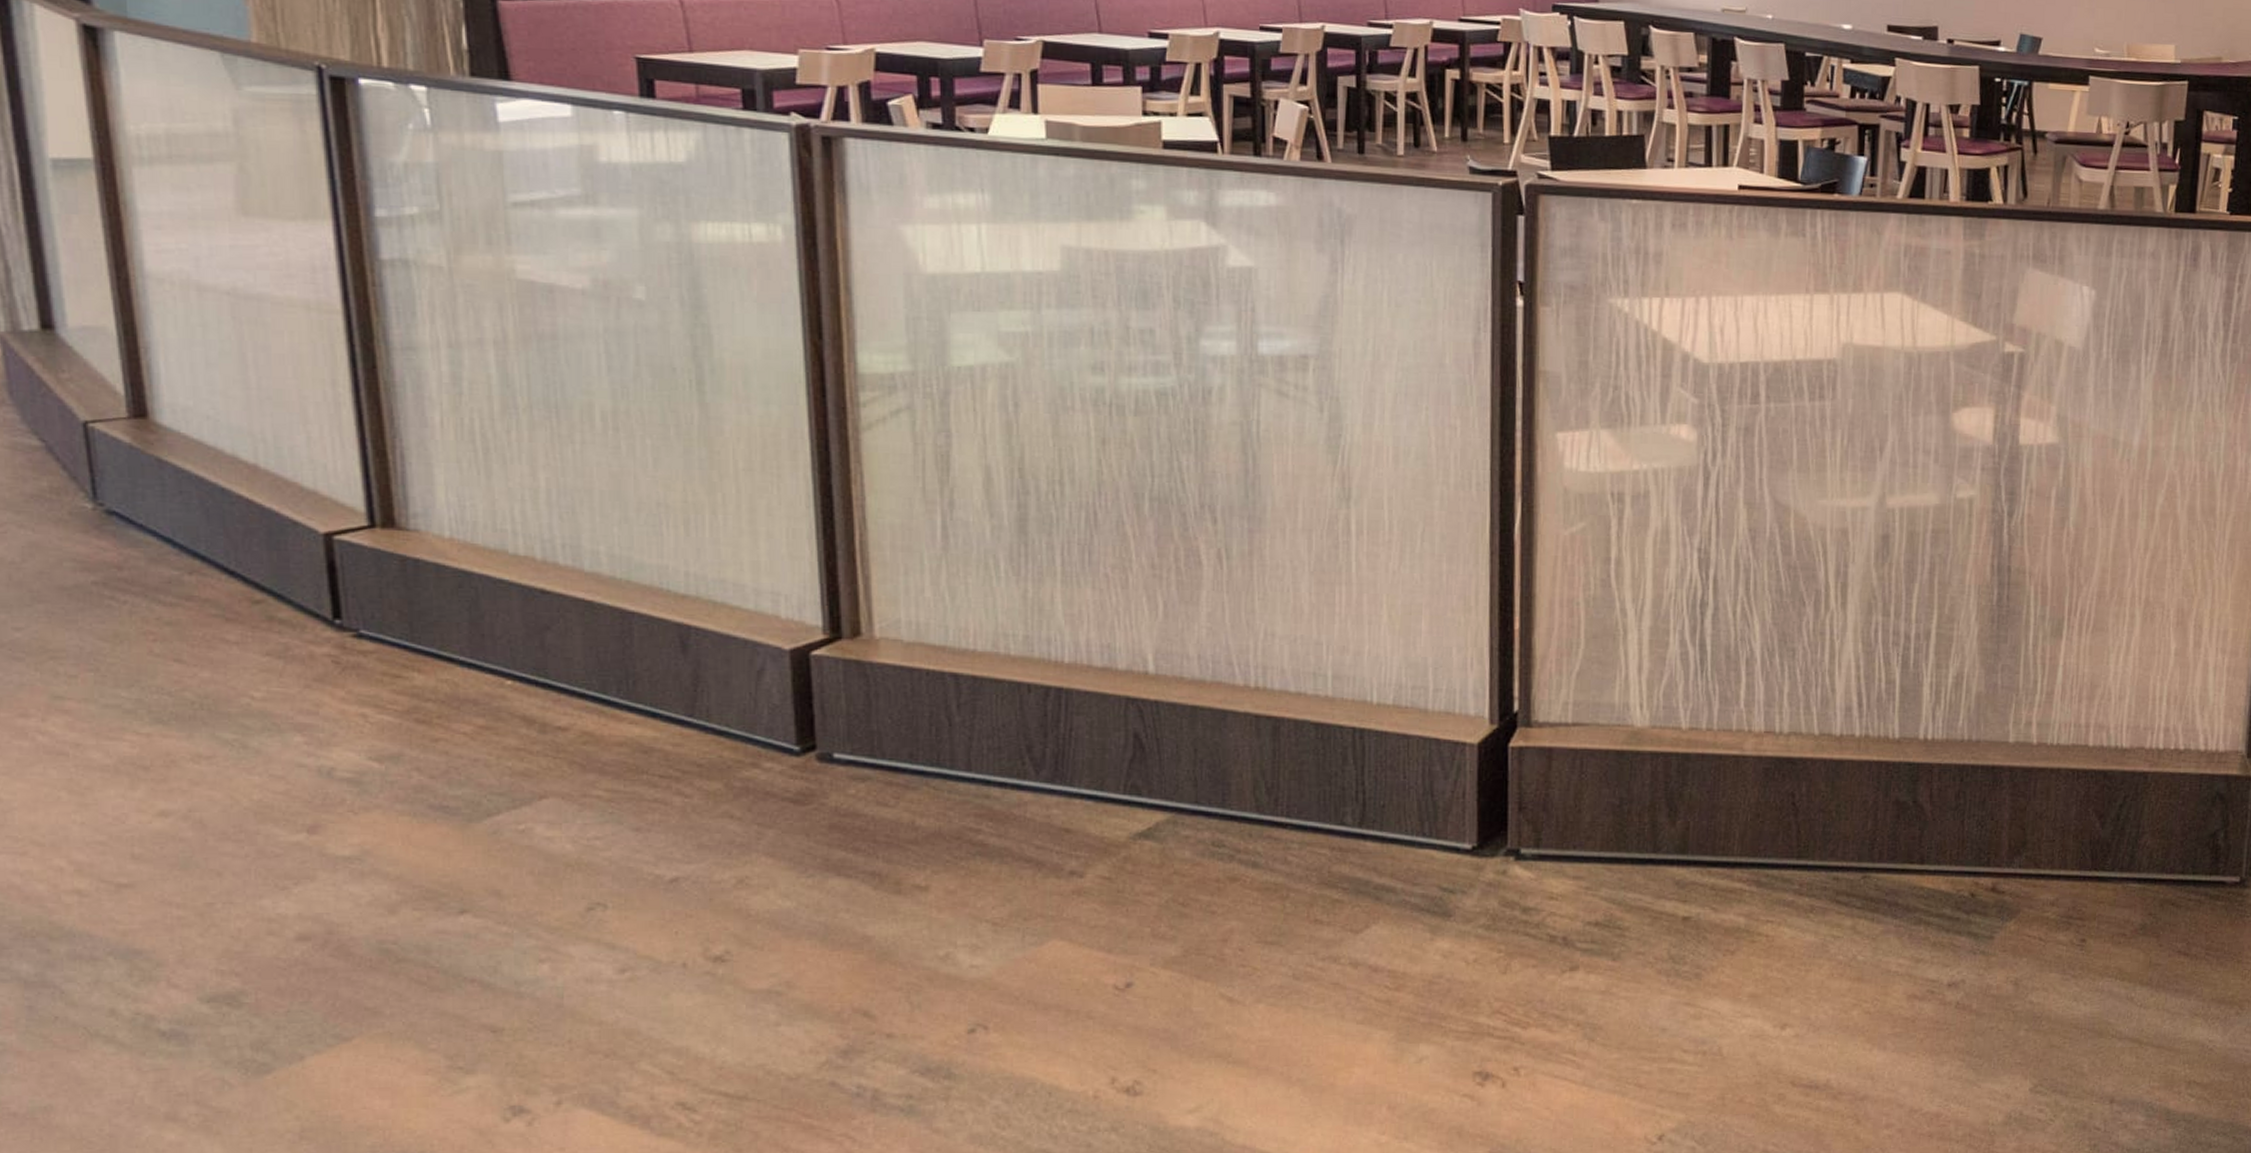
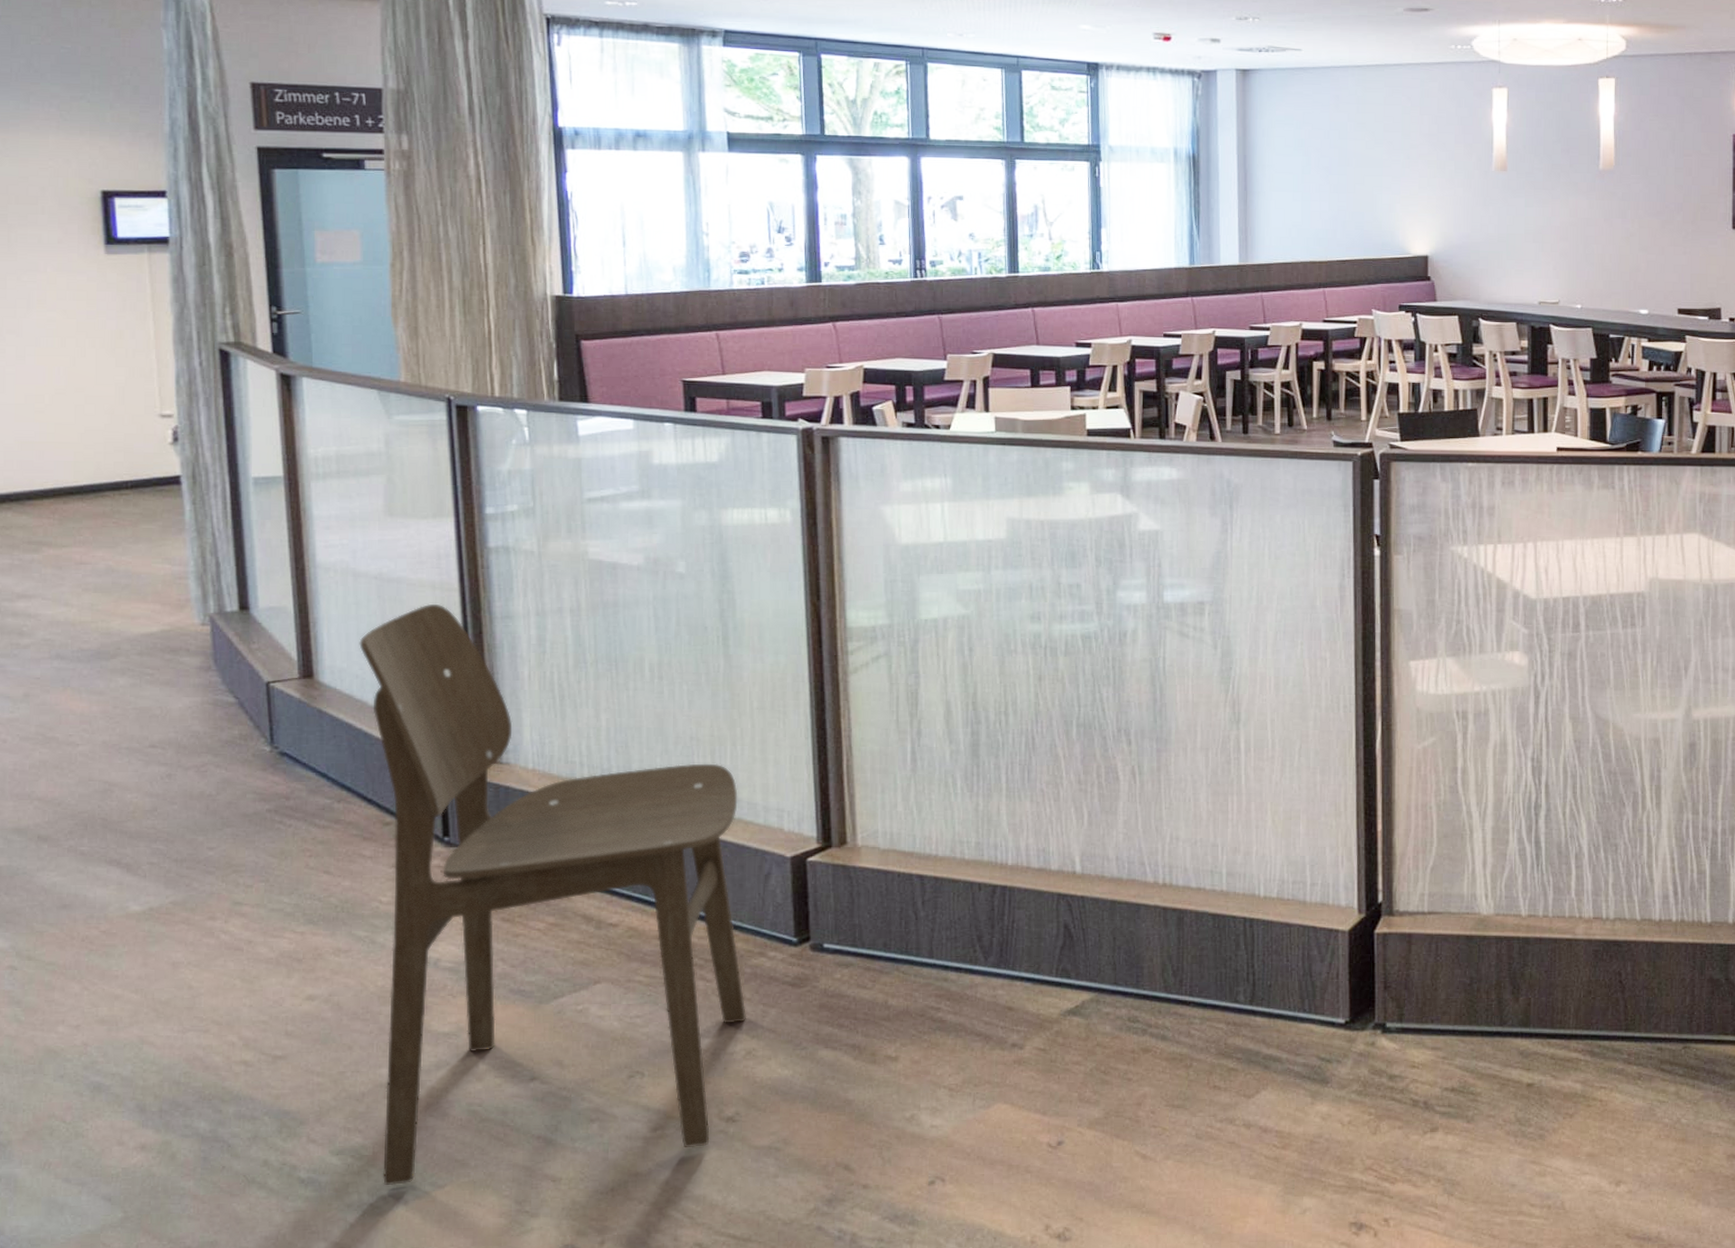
dining chair: none [209,328,738,1039] -> present [359,603,747,1186]

